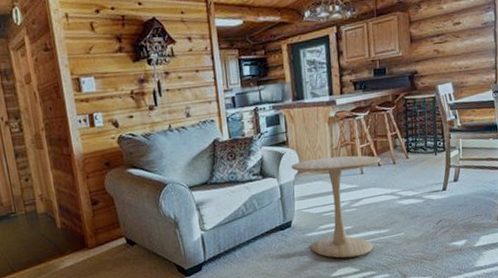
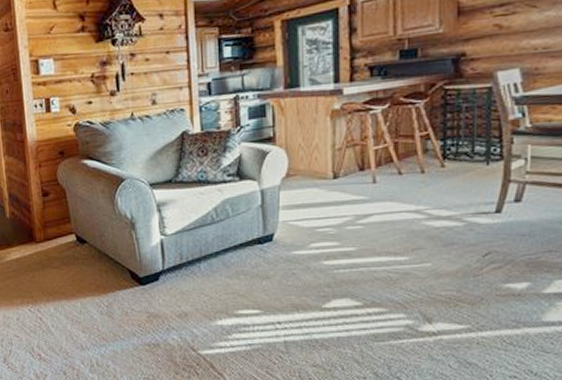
side table: present [291,155,381,258] -> none [277,159,403,287]

